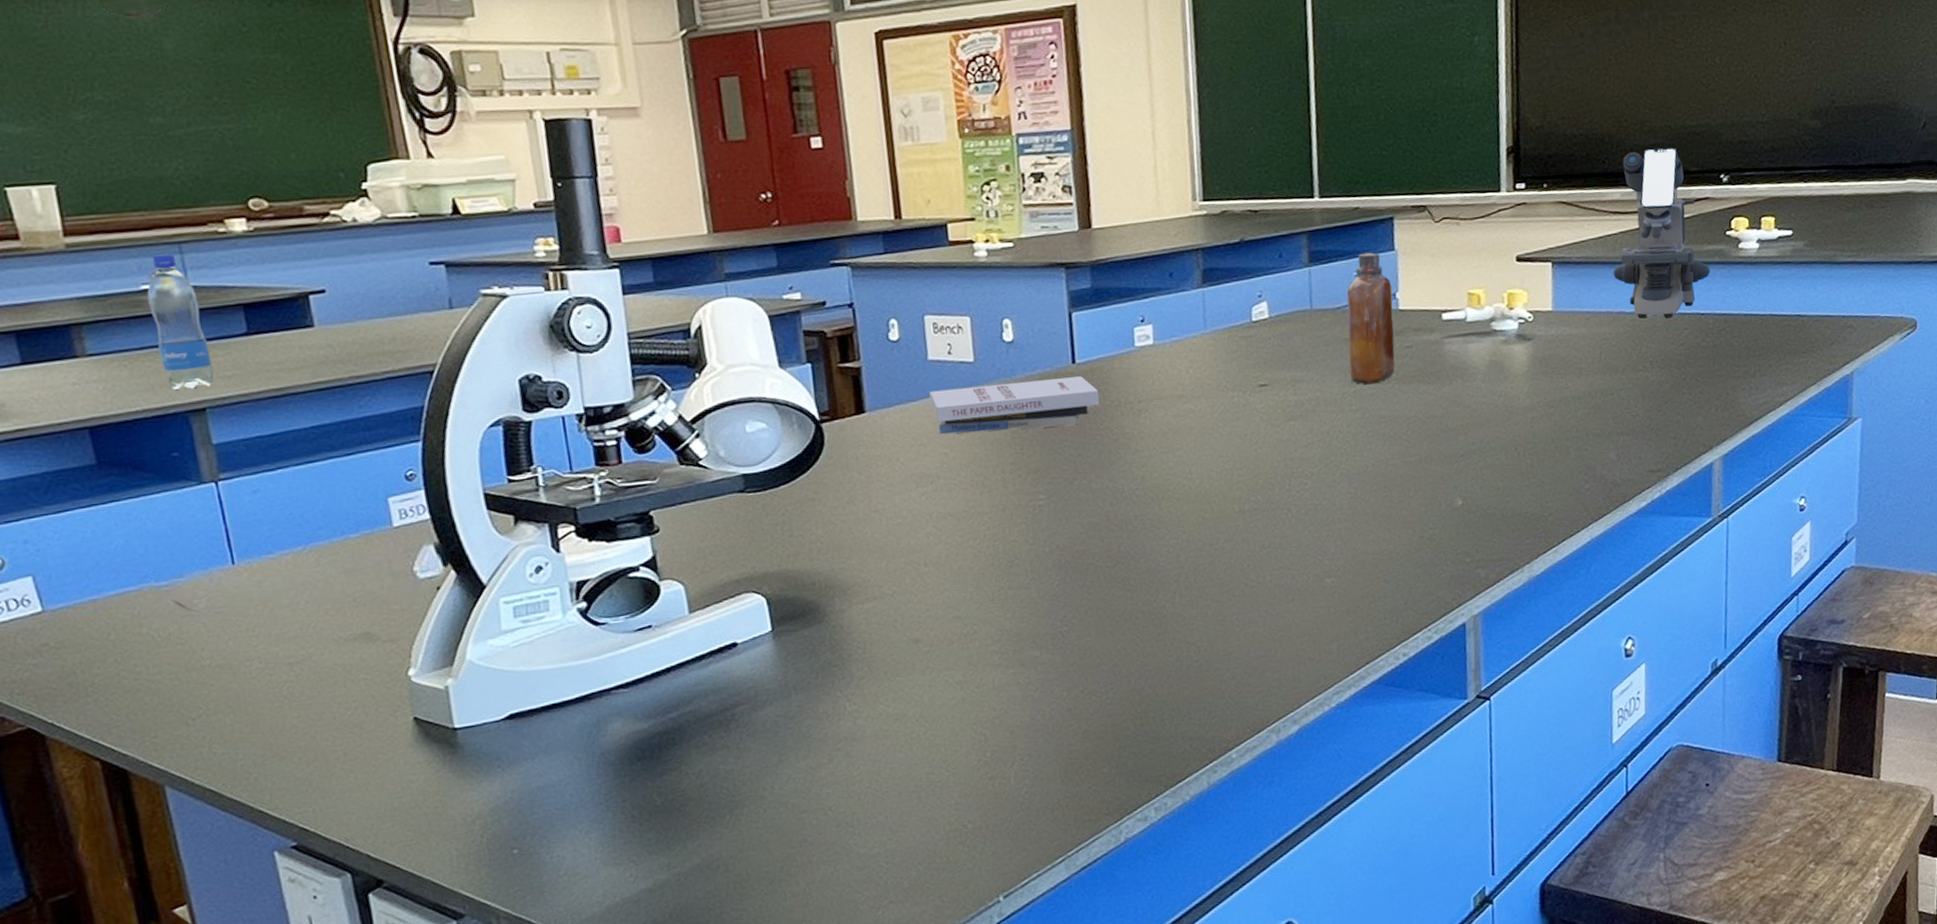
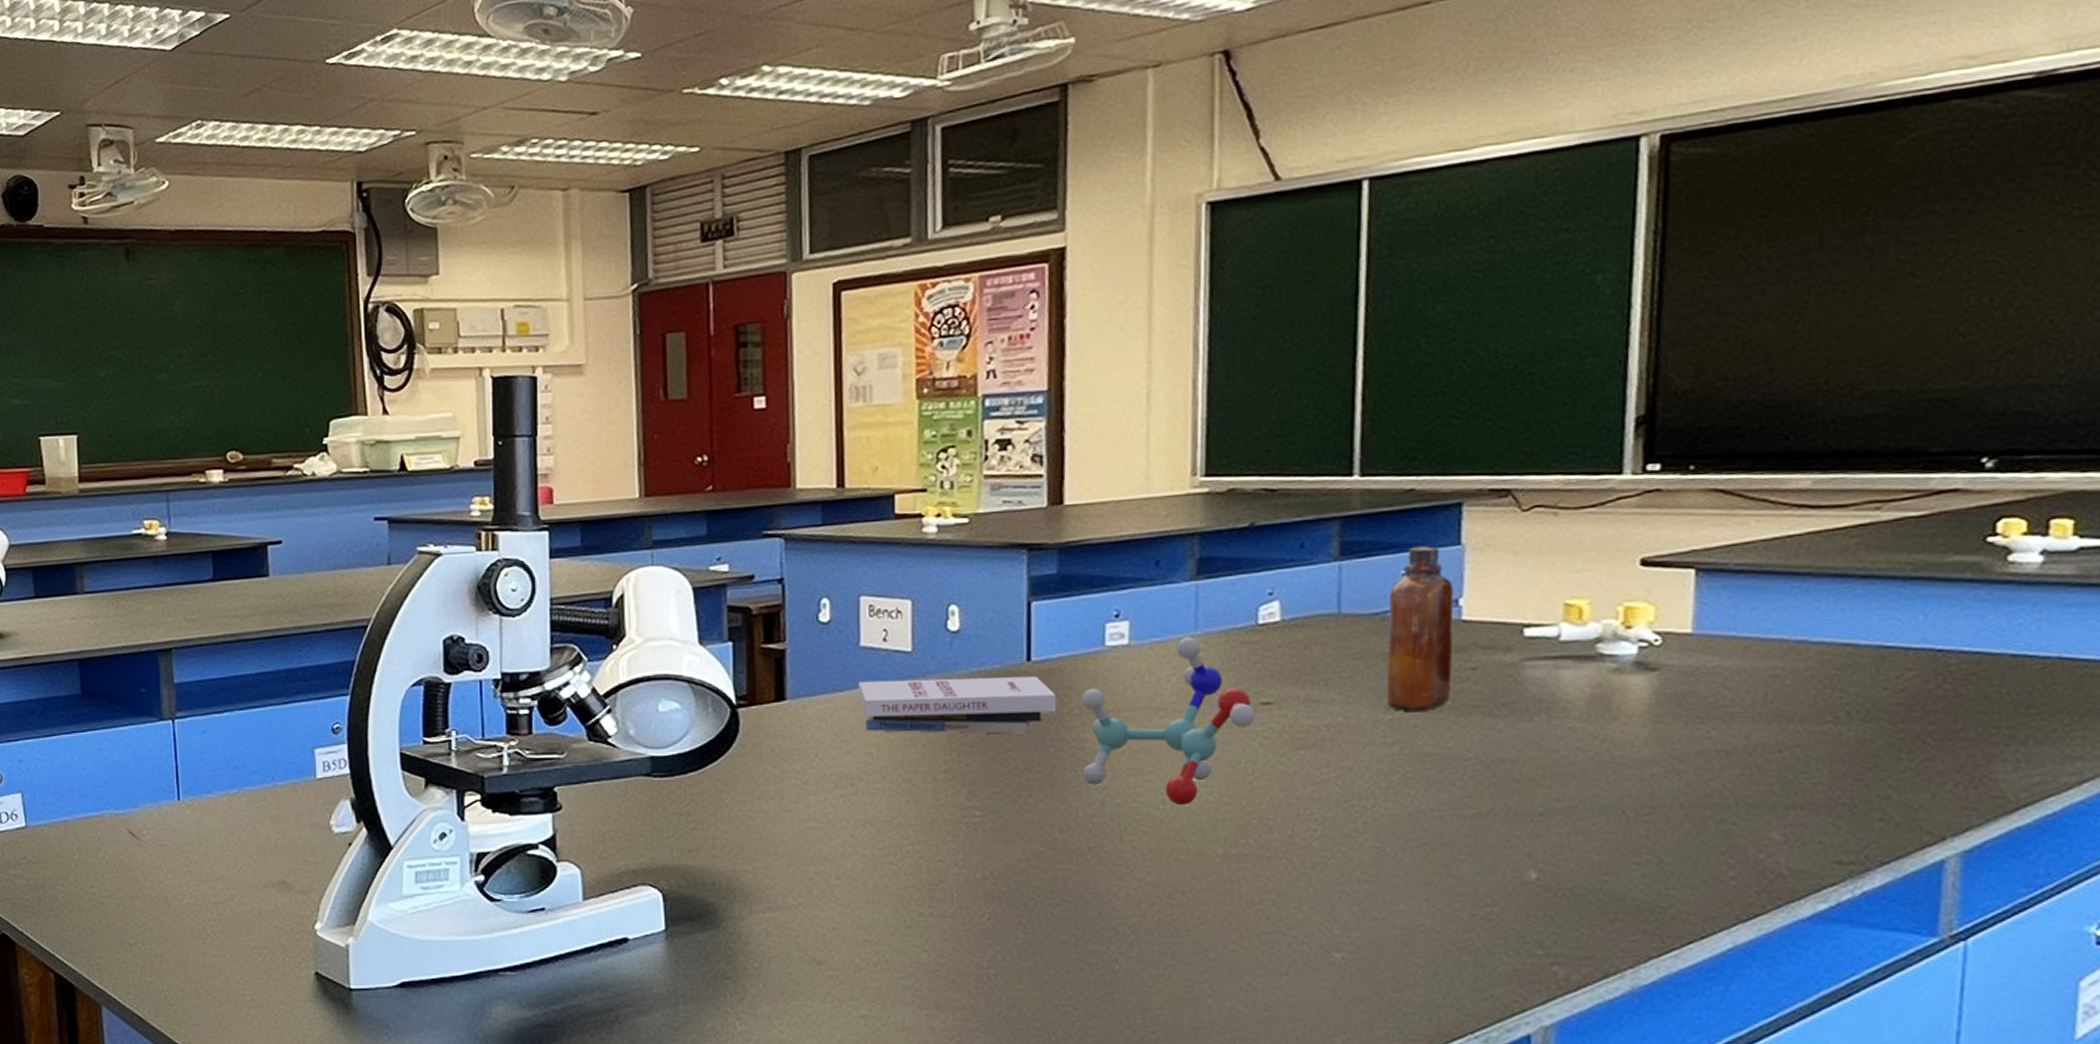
bottle: present [147,254,214,390] -> none [137,501,182,630]
molecular model: none [1119,334,1256,475] -> present [1081,636,1256,806]
microscope: present [1613,147,1710,319] -> none [1792,419,1956,654]

